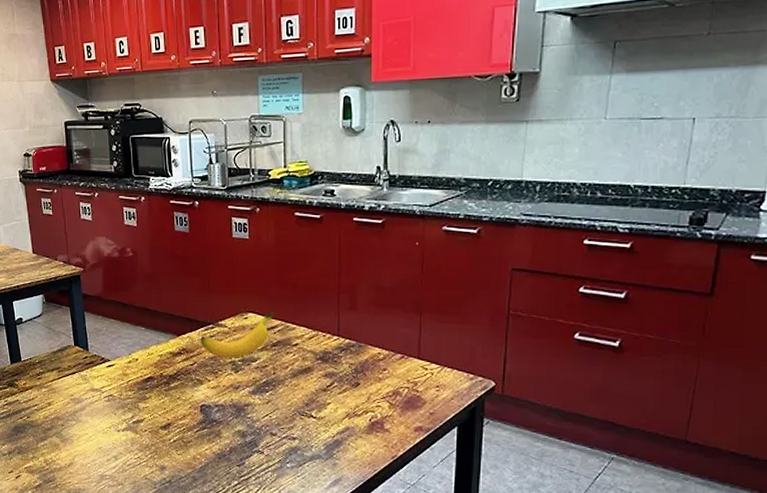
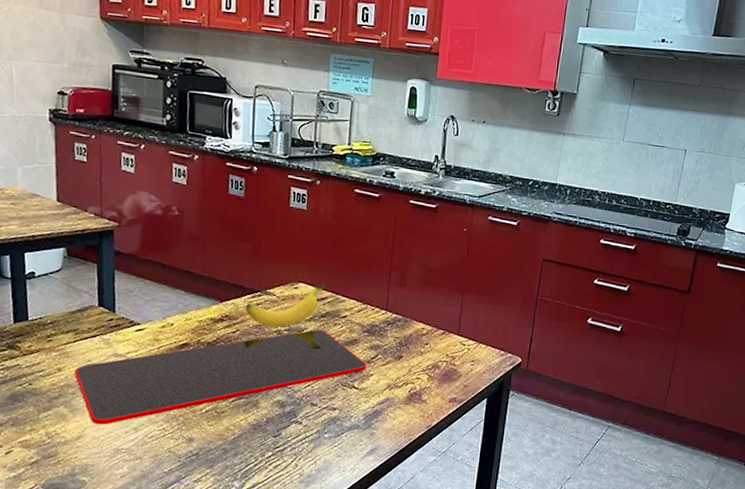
cutting board: none [61,359,323,454] -> present [74,330,367,425]

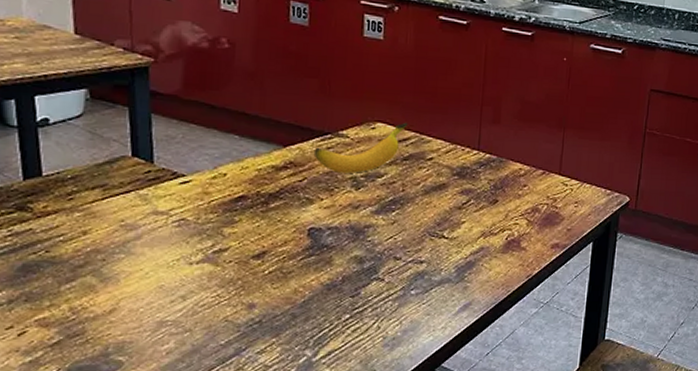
cutting board: present [74,330,367,425] -> none [103,175,457,295]

